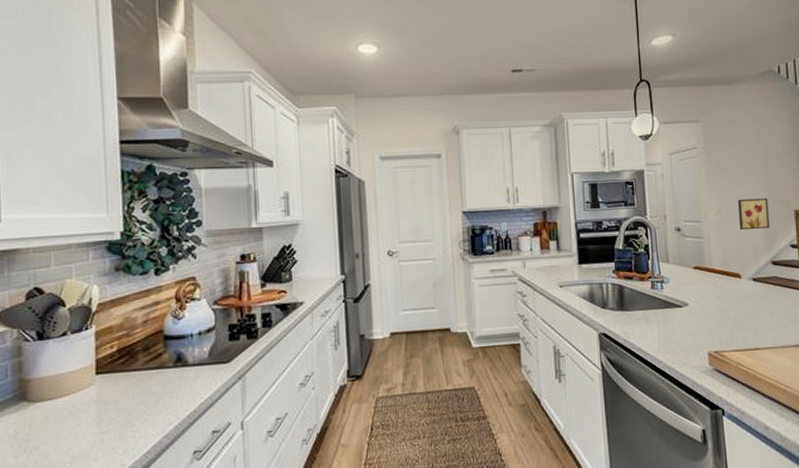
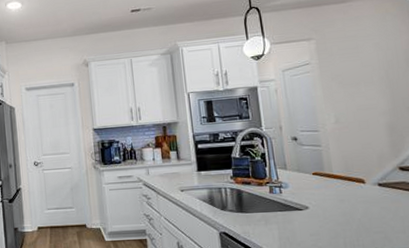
wall art: present [738,197,770,231] -> none [358,106,395,138]

